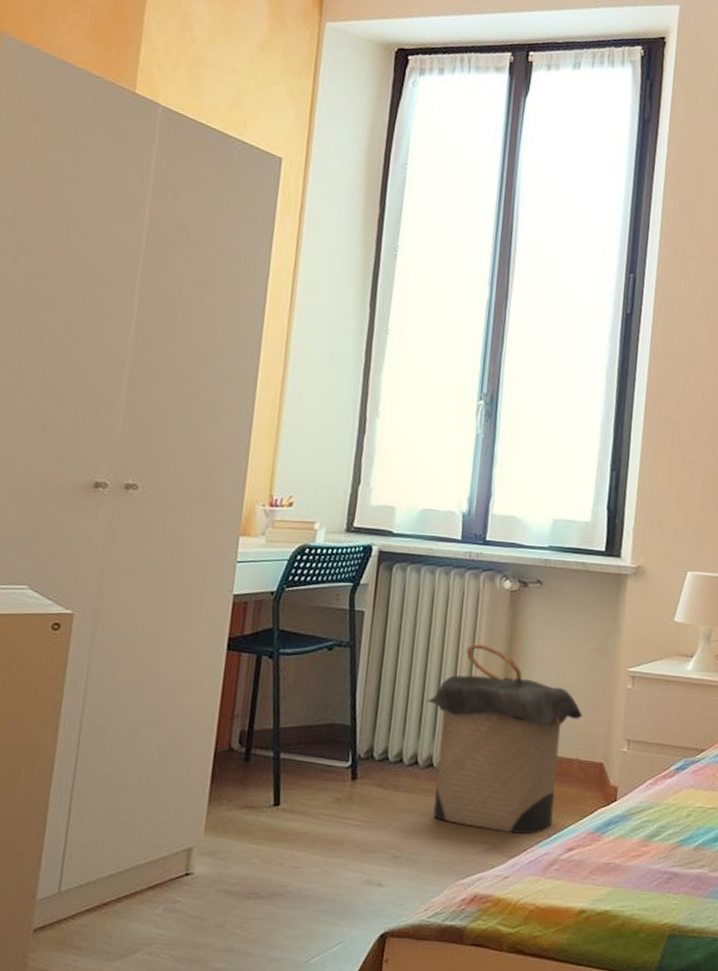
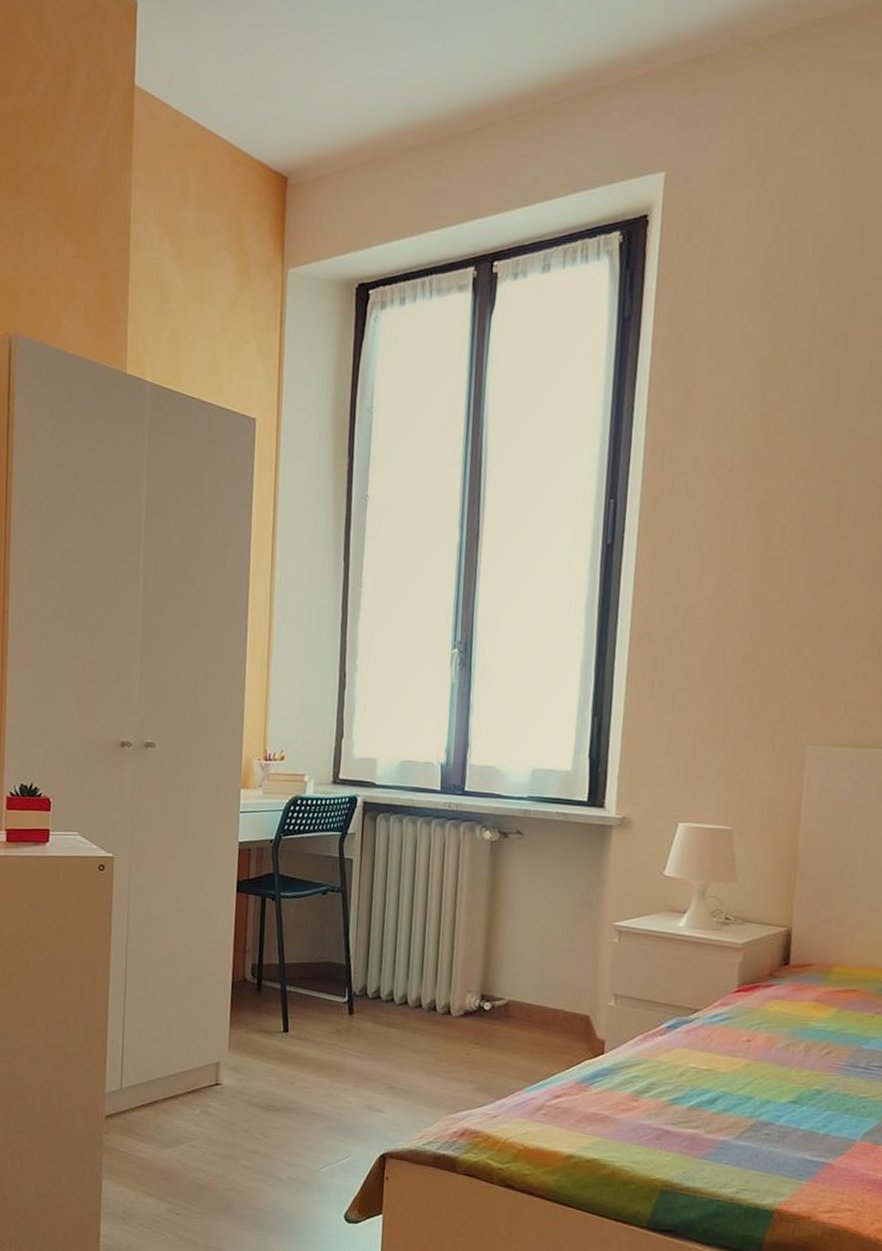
laundry hamper: present [426,643,583,834] -> none [413,892,568,1079]

